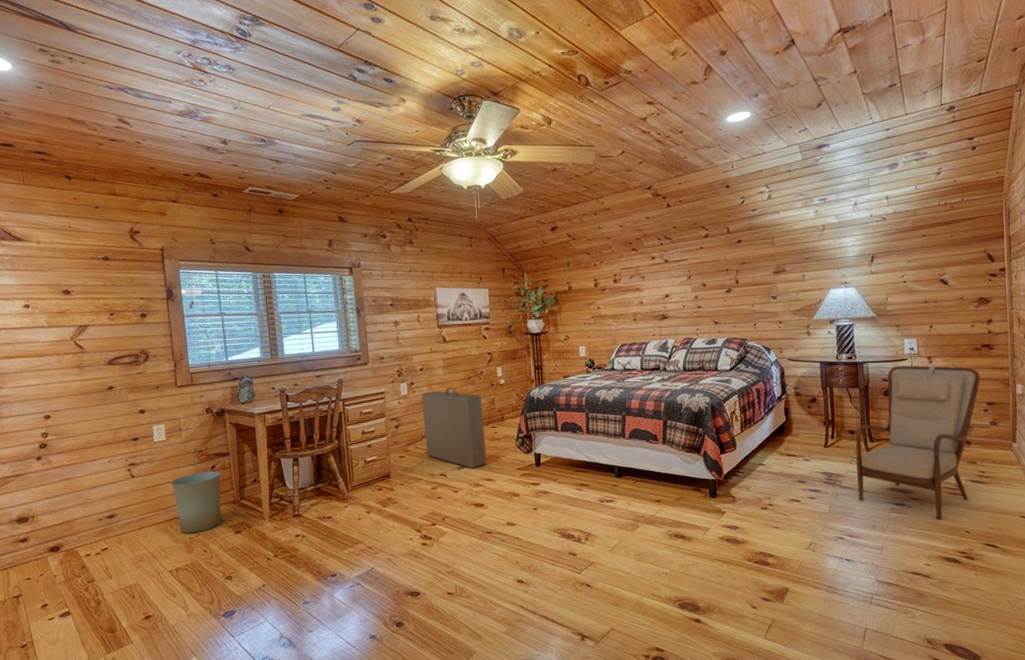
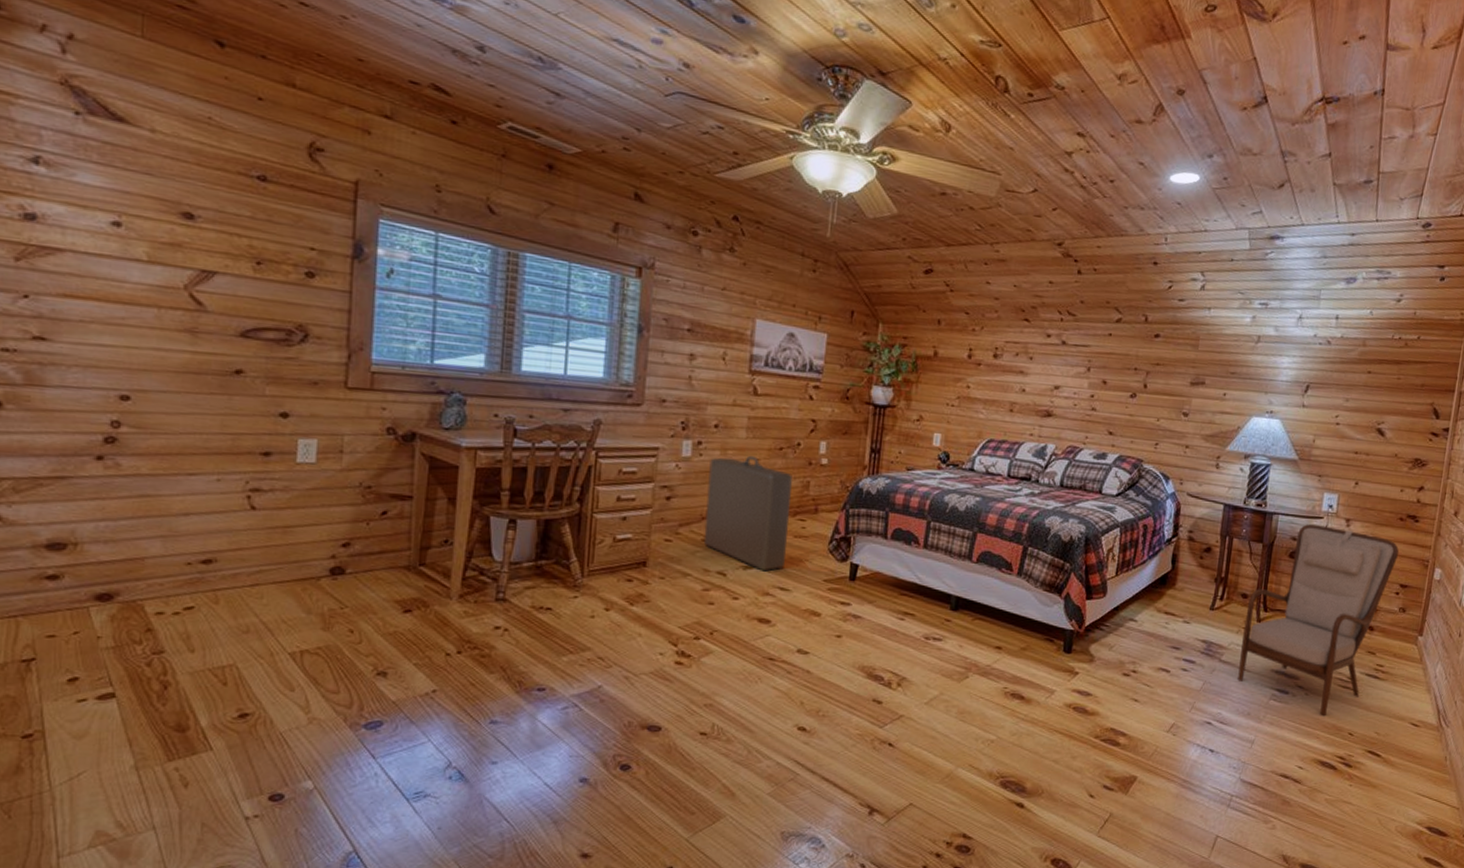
waste bin: present [170,470,222,534] -> none [313,516,396,604]

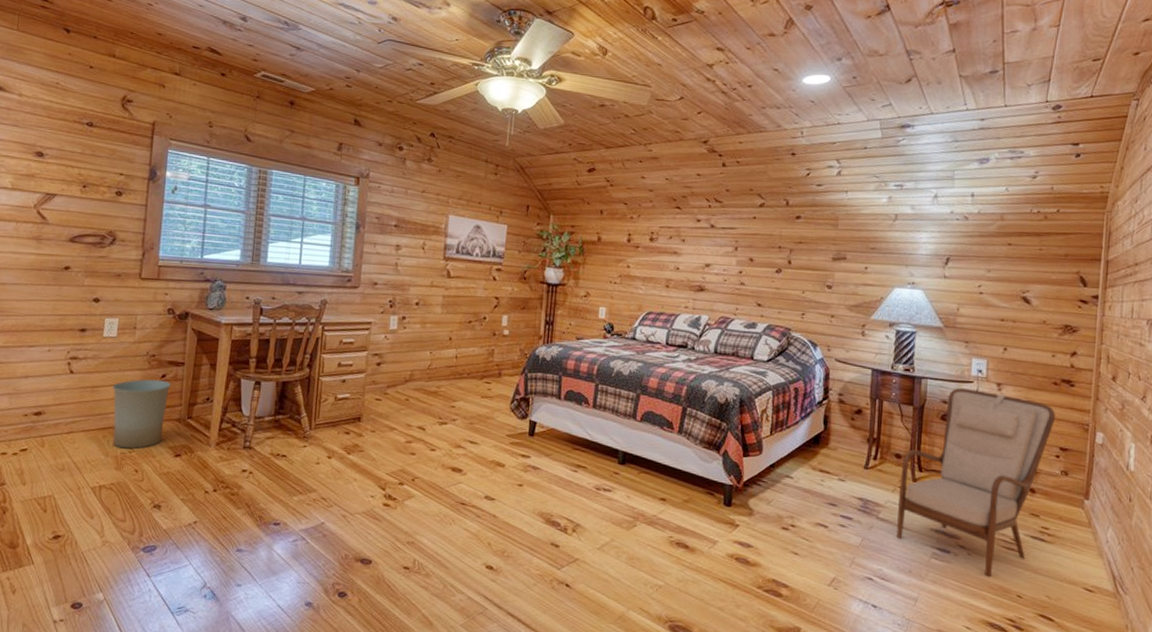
waste bin: none [313,516,396,604] -> present [112,379,172,449]
suitcase: present [703,455,792,572] -> none [406,328,480,427]

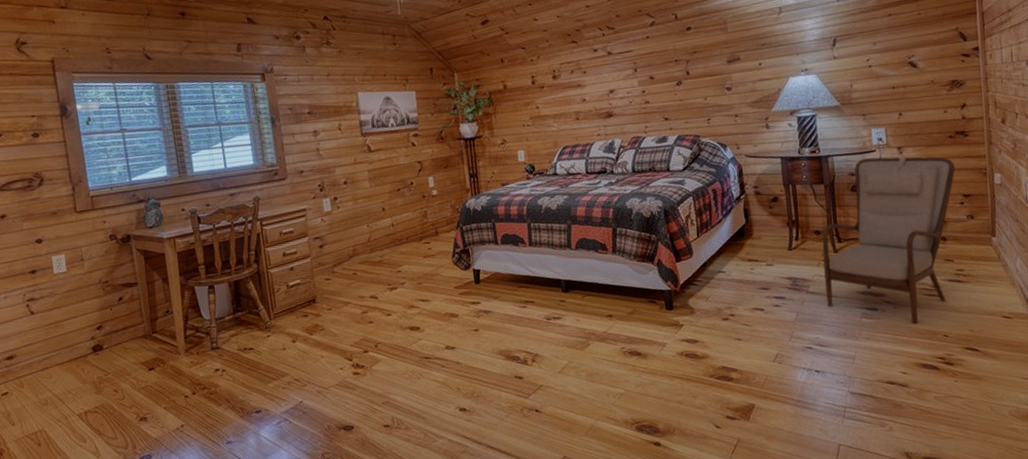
waste bin: present [112,379,172,449] -> none [74,302,133,374]

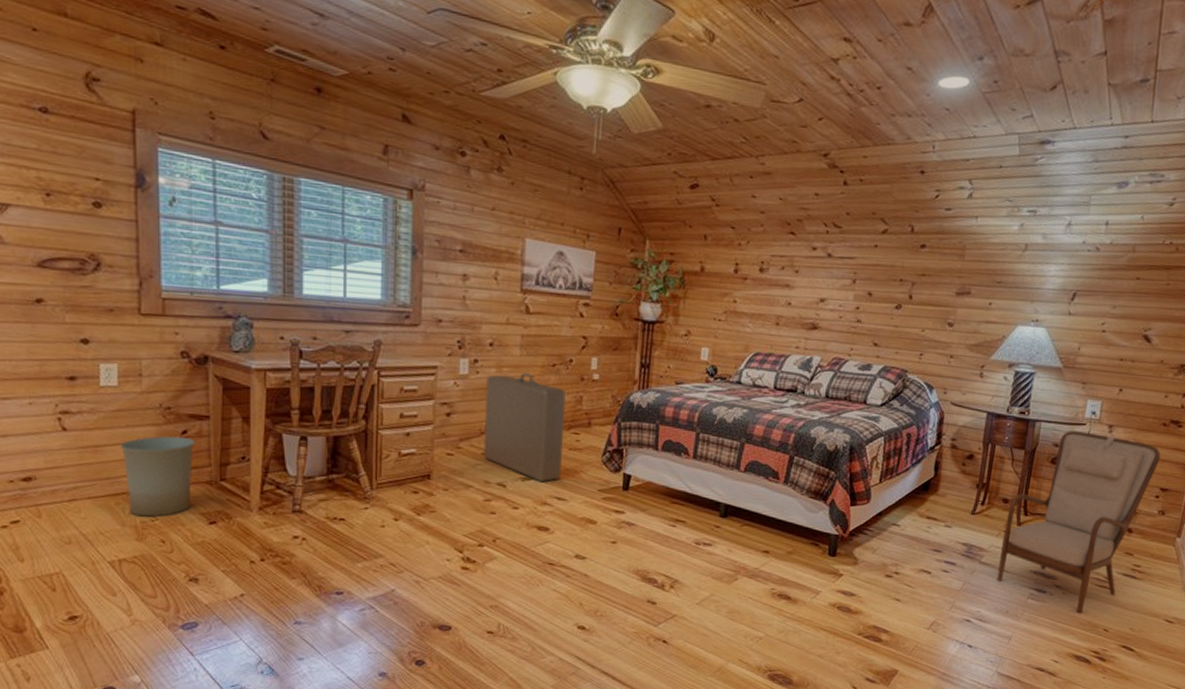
waste bin: none [74,302,133,374] -> present [120,436,196,517]
suitcase: none [346,199,422,290] -> present [483,372,566,483]

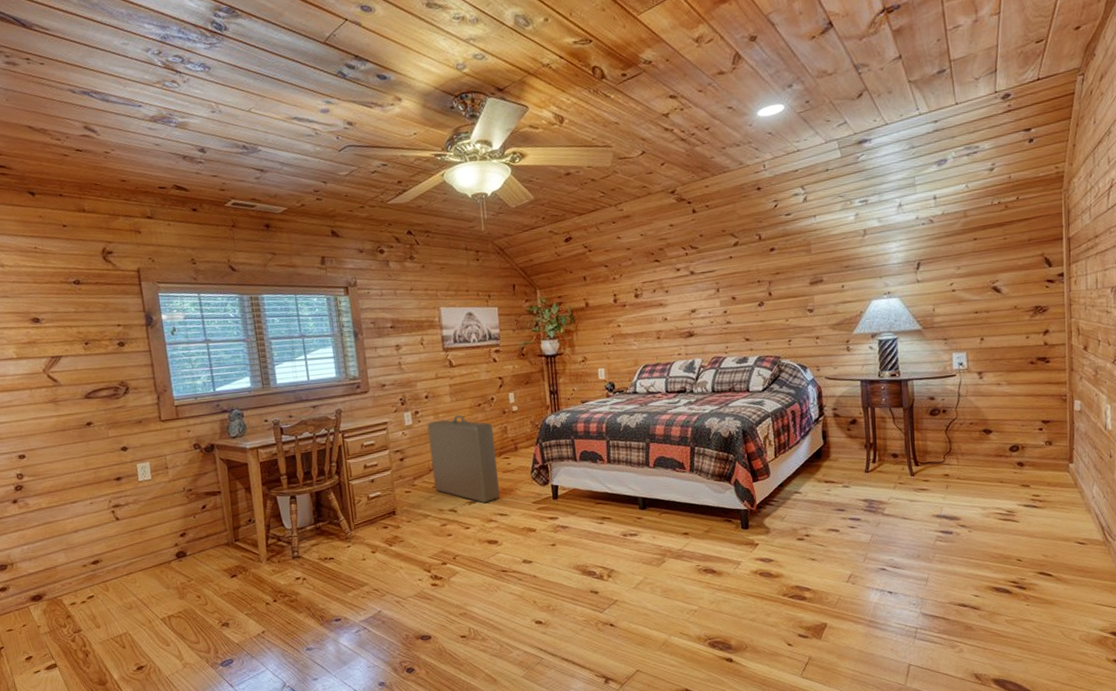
waste bin: present [120,436,196,517] -> none [158,510,216,579]
armchair: present [997,431,1161,614] -> none [899,381,1036,548]

